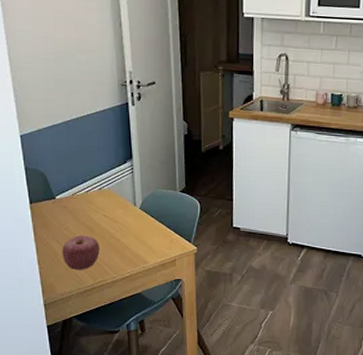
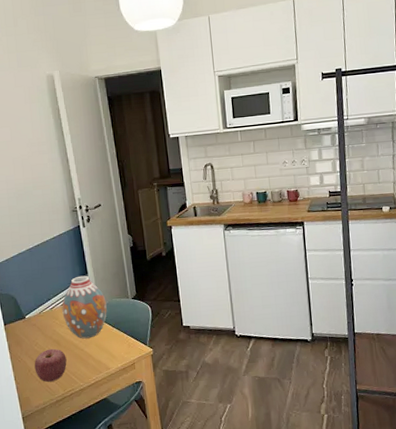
vase: none [99,159,151,229] -> present [62,275,107,339]

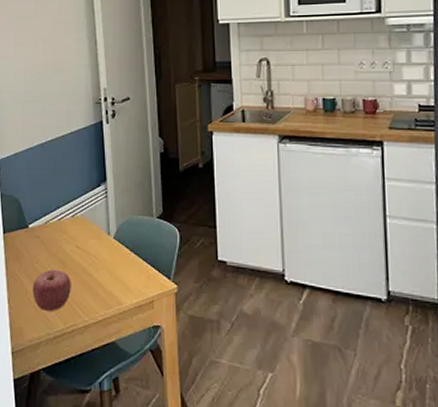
vase: present [62,275,107,339] -> none [72,182,125,262]

